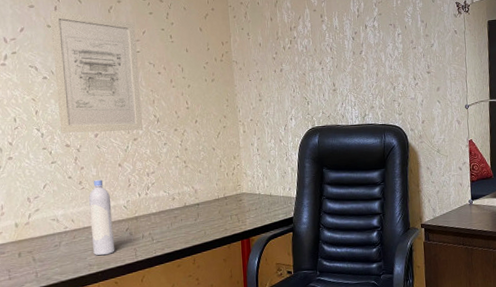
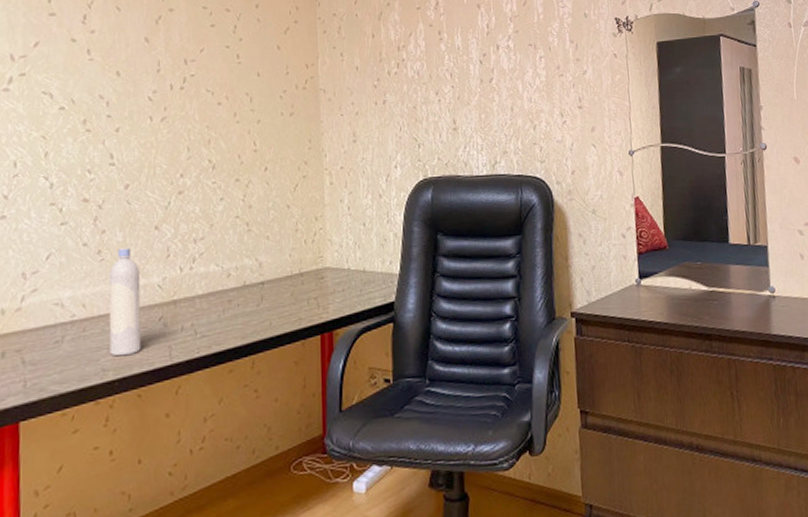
wall art: present [50,10,143,133] -> none [76,20,192,183]

